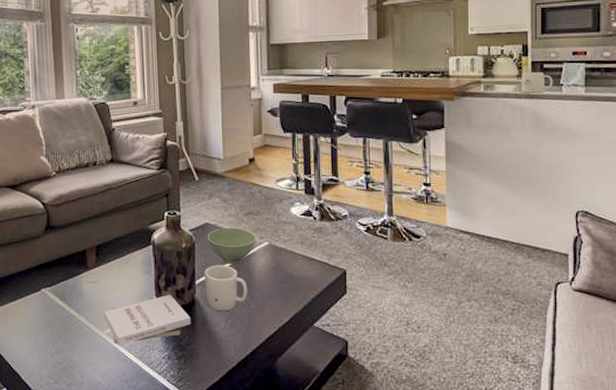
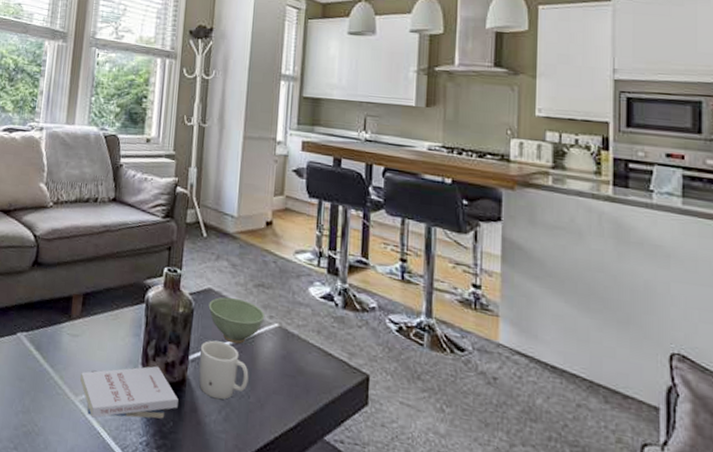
mug: present [520,71,553,94] -> none [599,168,641,198]

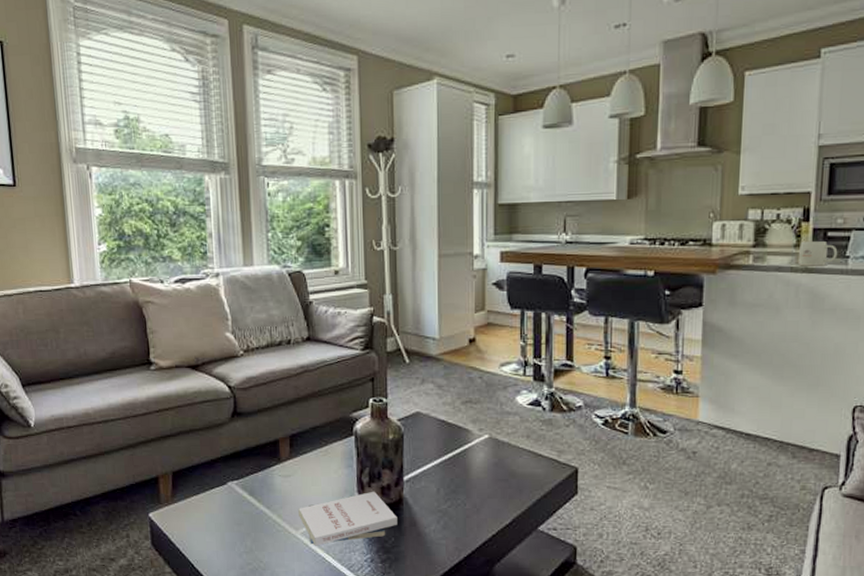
mug: present [198,340,249,400] -> none [413,459,463,511]
bowl: present [208,297,265,344] -> none [418,418,475,460]
mug: none [599,168,641,198] -> present [798,240,838,268]

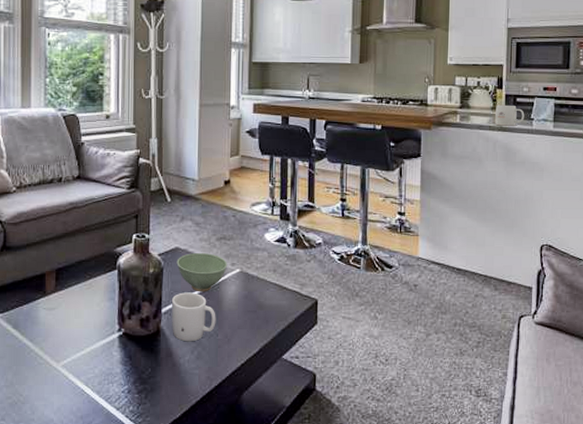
books: present [298,491,398,546] -> none [61,323,155,378]
mug: none [413,459,463,511] -> present [171,292,216,342]
bowl: none [418,418,475,460] -> present [176,253,228,292]

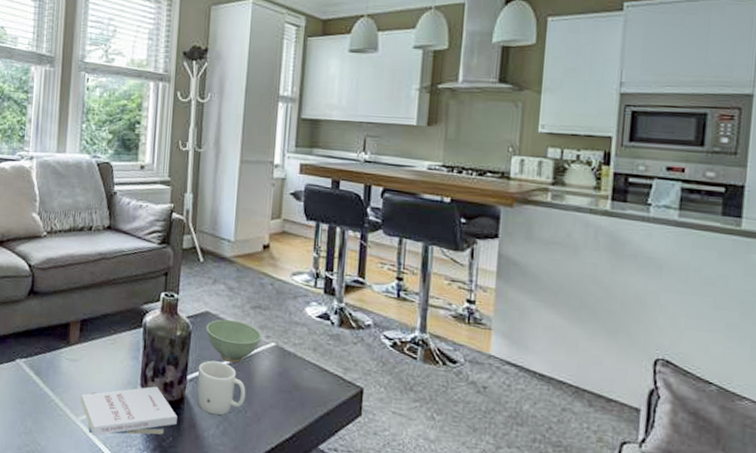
books: none [61,323,155,378] -> present [81,386,177,436]
mug: present [494,104,525,127] -> none [597,183,639,212]

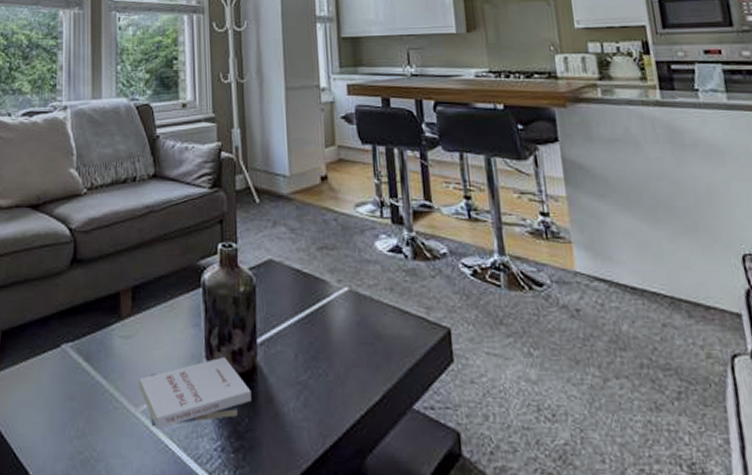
mug: present [197,360,246,416] -> none [267,317,325,384]
bowl: present [206,319,262,364] -> none [271,267,333,318]

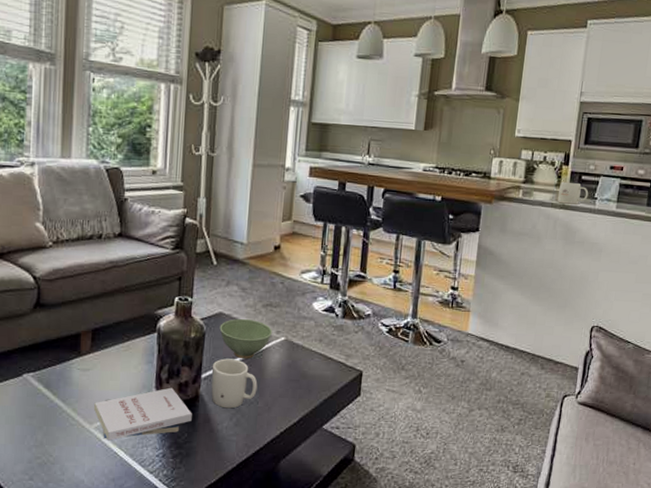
mug: none [267,317,325,384] -> present [211,358,258,409]
bowl: none [271,267,333,318] -> present [219,319,273,359]
mug: none [645,73,687,101] -> present [557,181,589,206]

